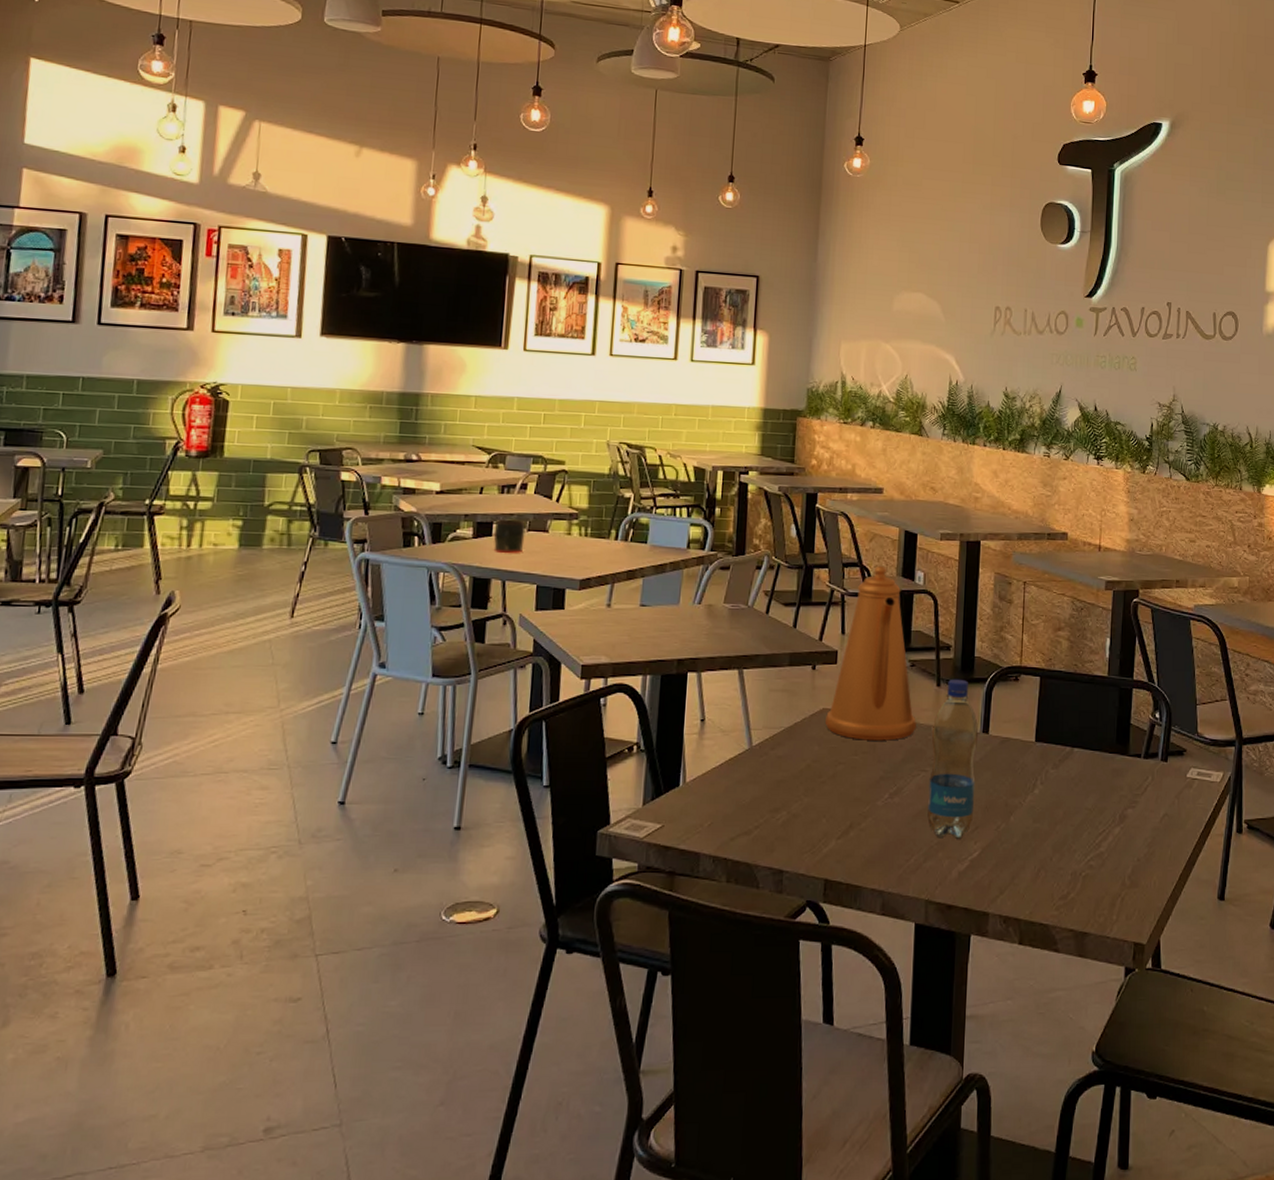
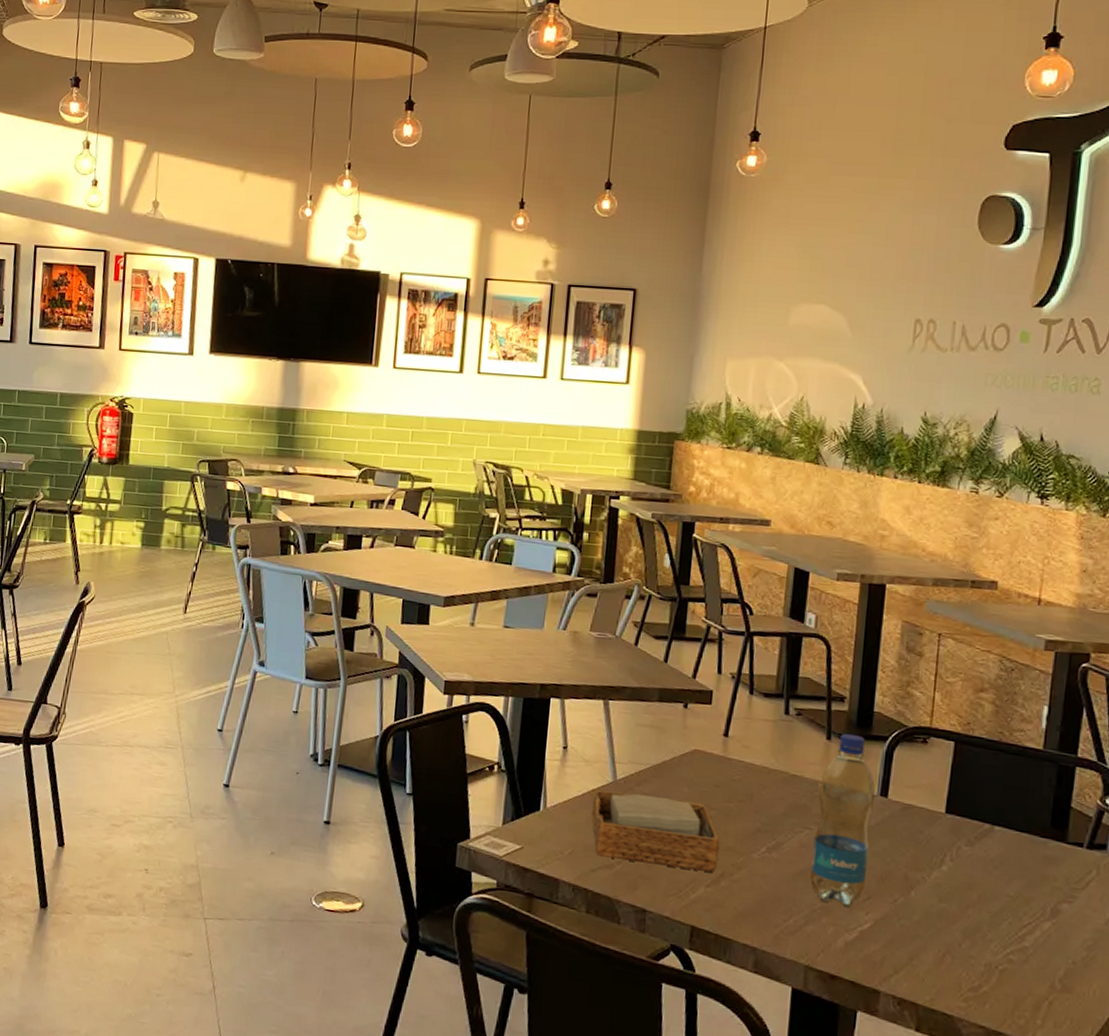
mug: present [494,519,526,554] -> none [363,533,393,567]
napkin holder: none [728,757,848,824] -> present [590,789,720,872]
coffee pot: present [824,565,916,741] -> none [696,603,801,792]

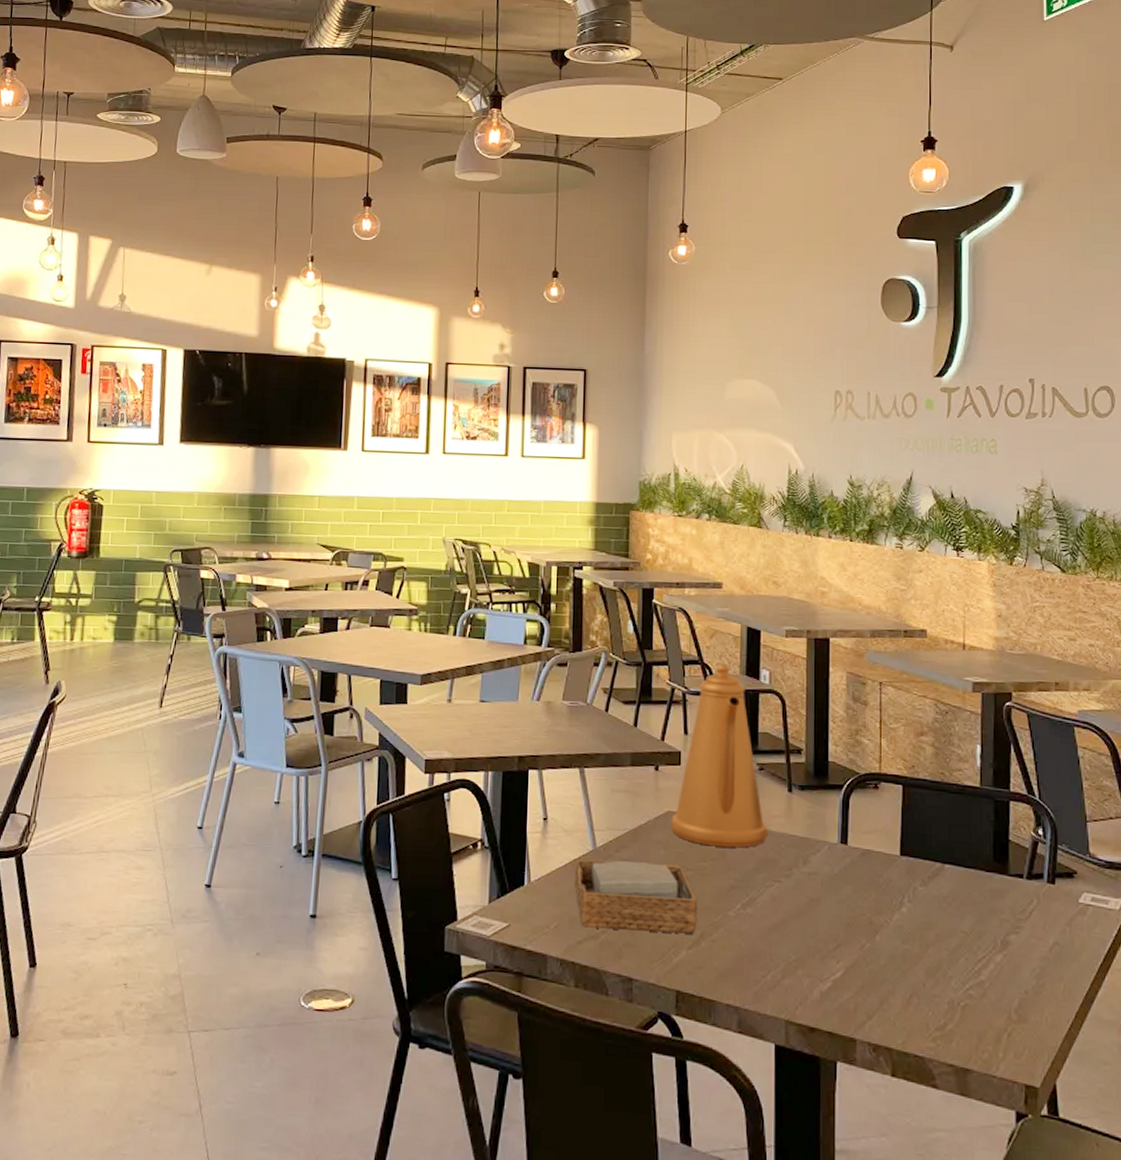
coffee pot: none [696,603,801,792] -> present [670,663,768,848]
bottle: present [810,733,875,907] -> none [784,784,835,957]

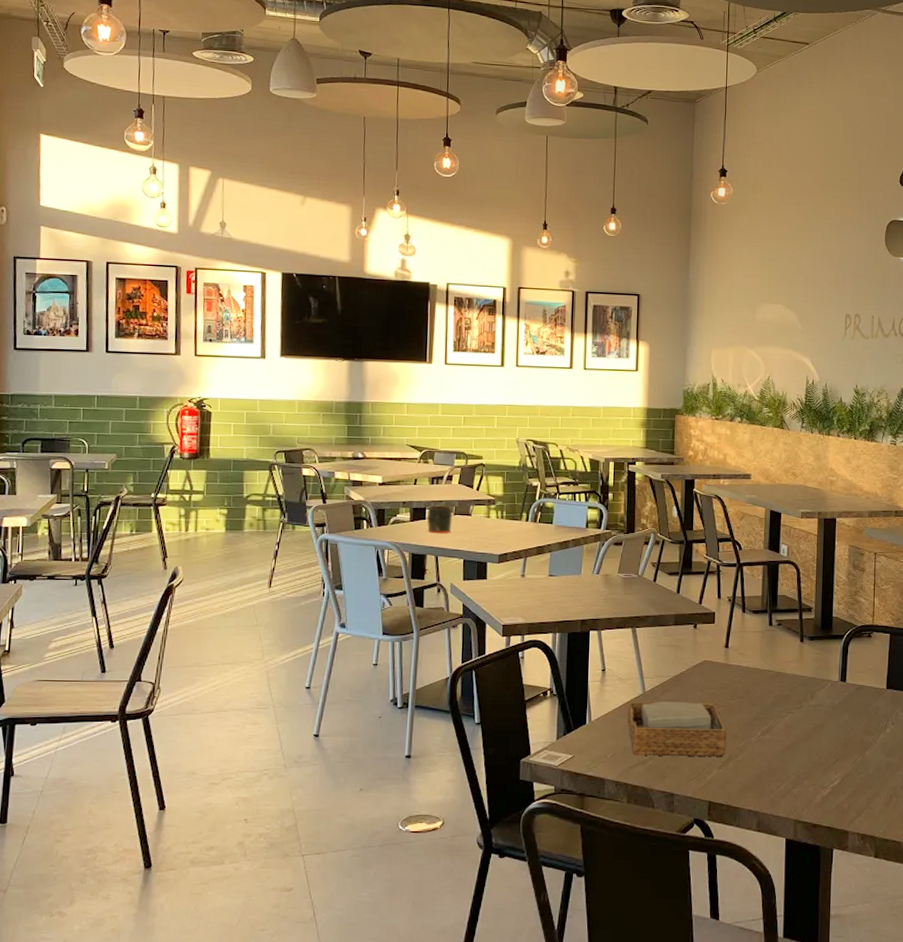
mug: none [339,615,368,649] -> present [427,505,453,534]
coffee pot: present [670,663,768,848] -> none [705,540,783,688]

